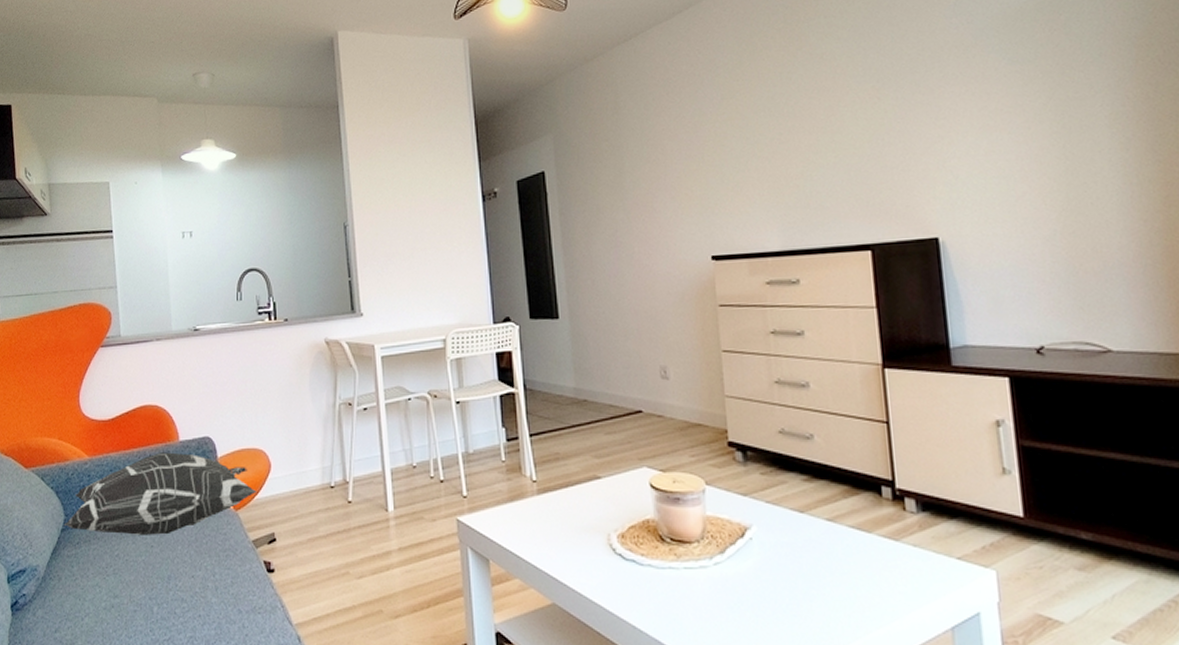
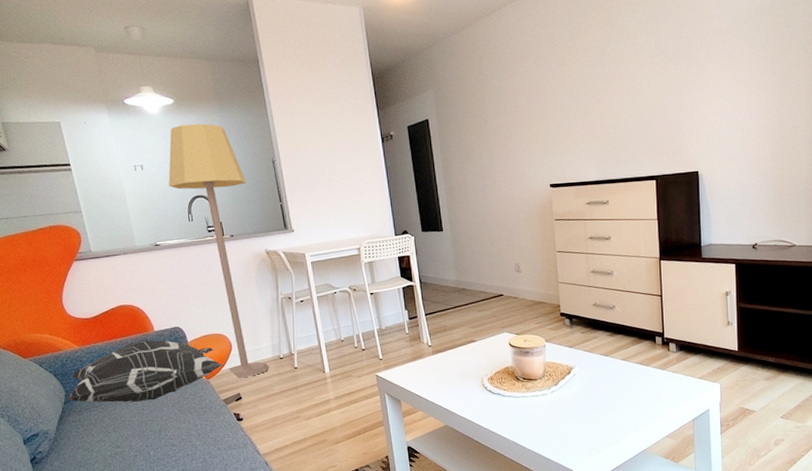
lamp: none [219,181,316,512] -> present [168,123,270,379]

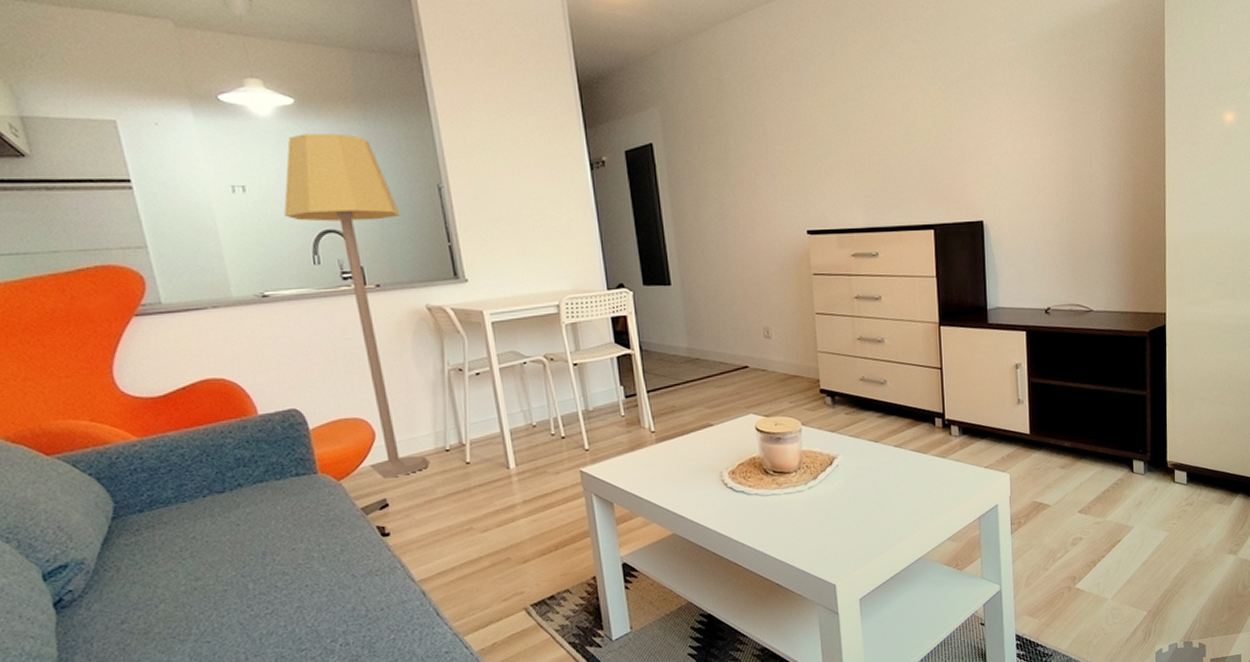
decorative pillow: present [65,340,223,403] -> none [113,427,362,517]

